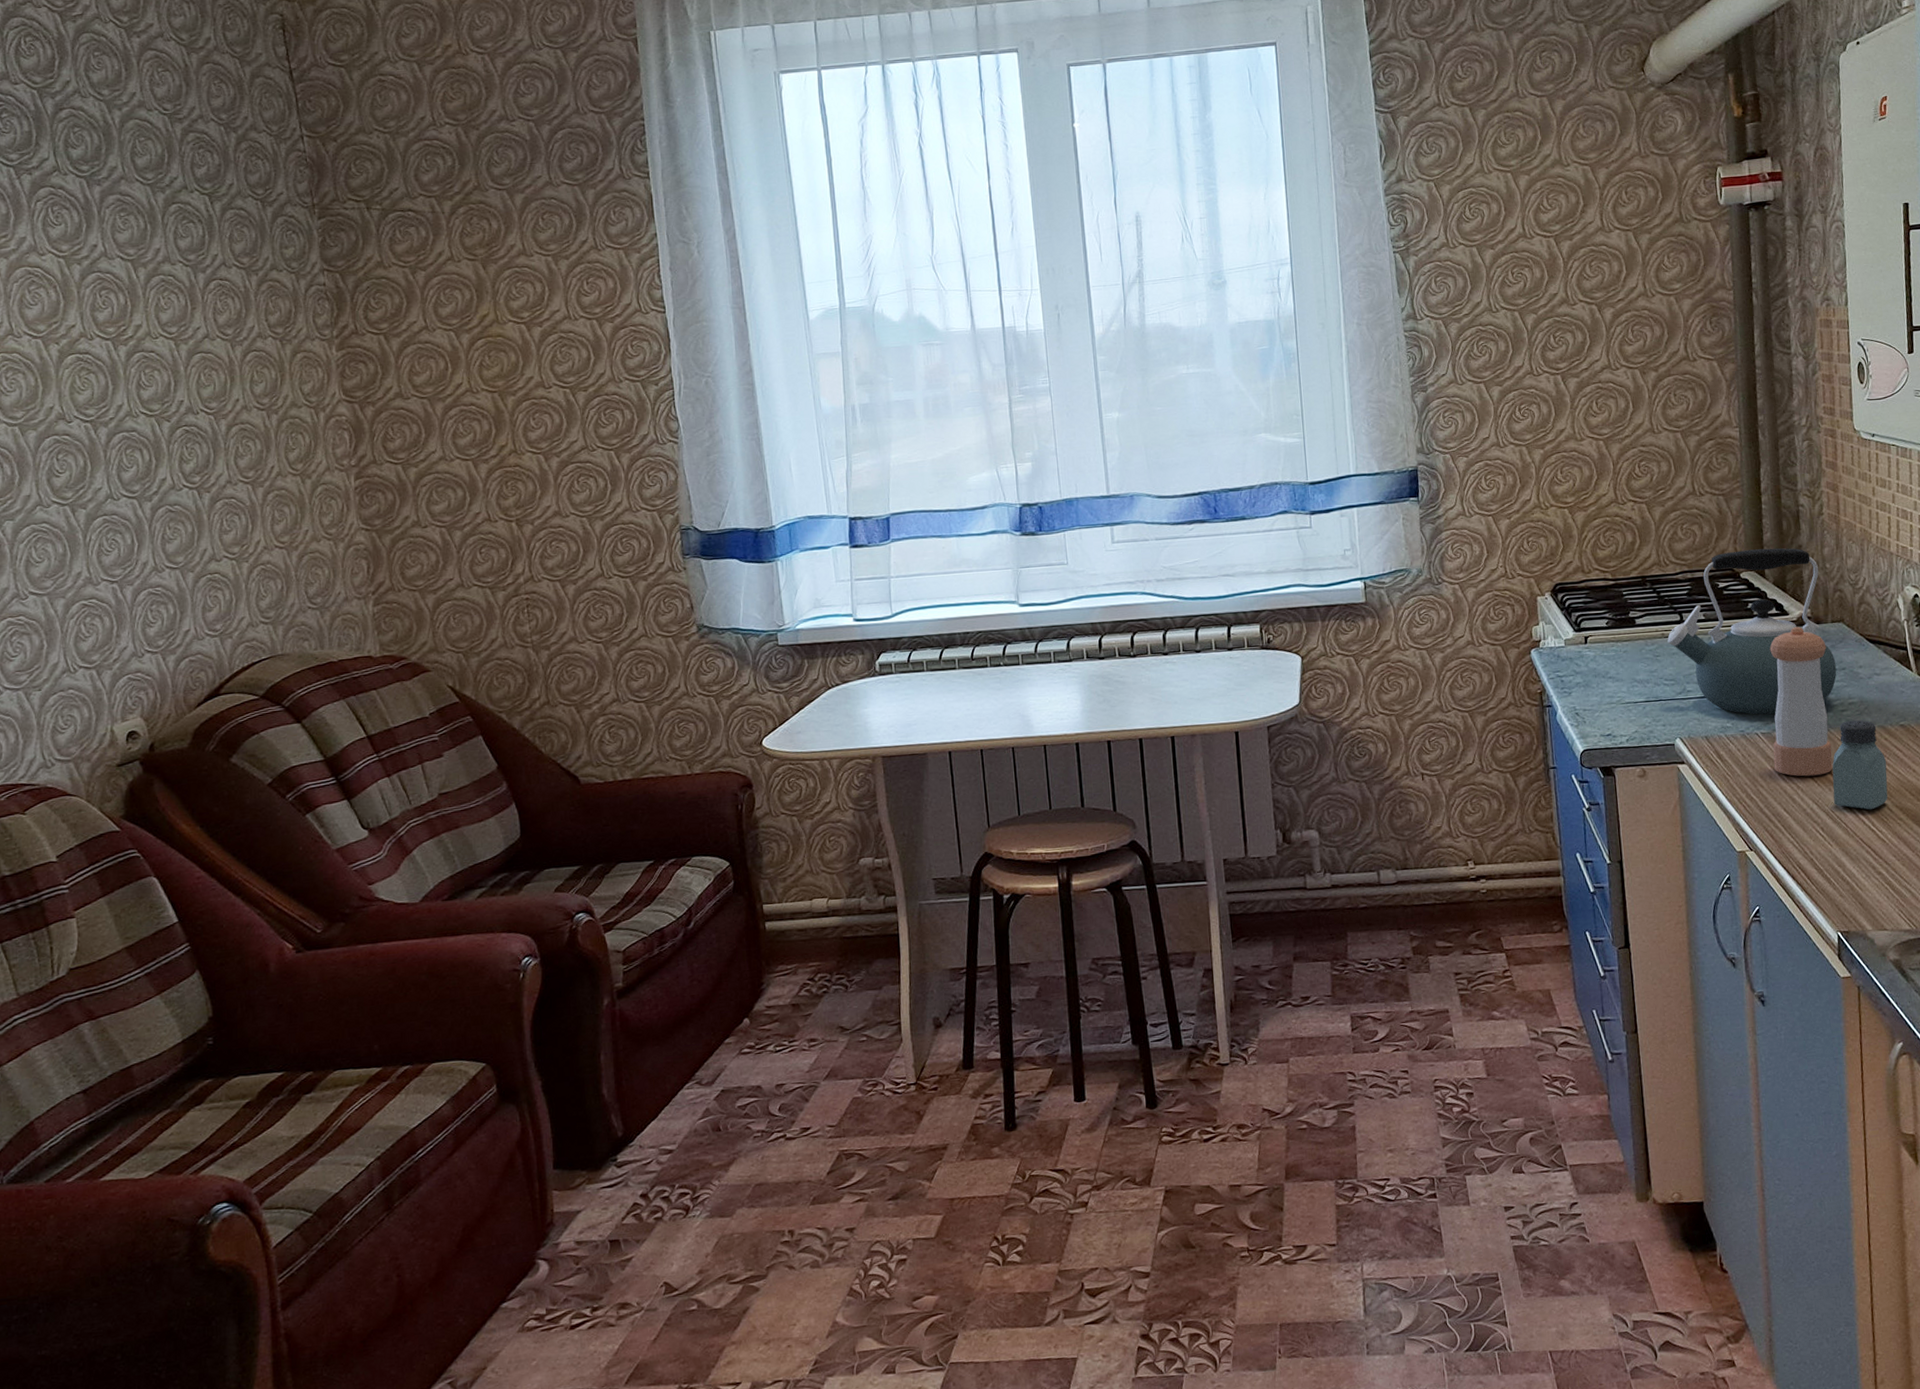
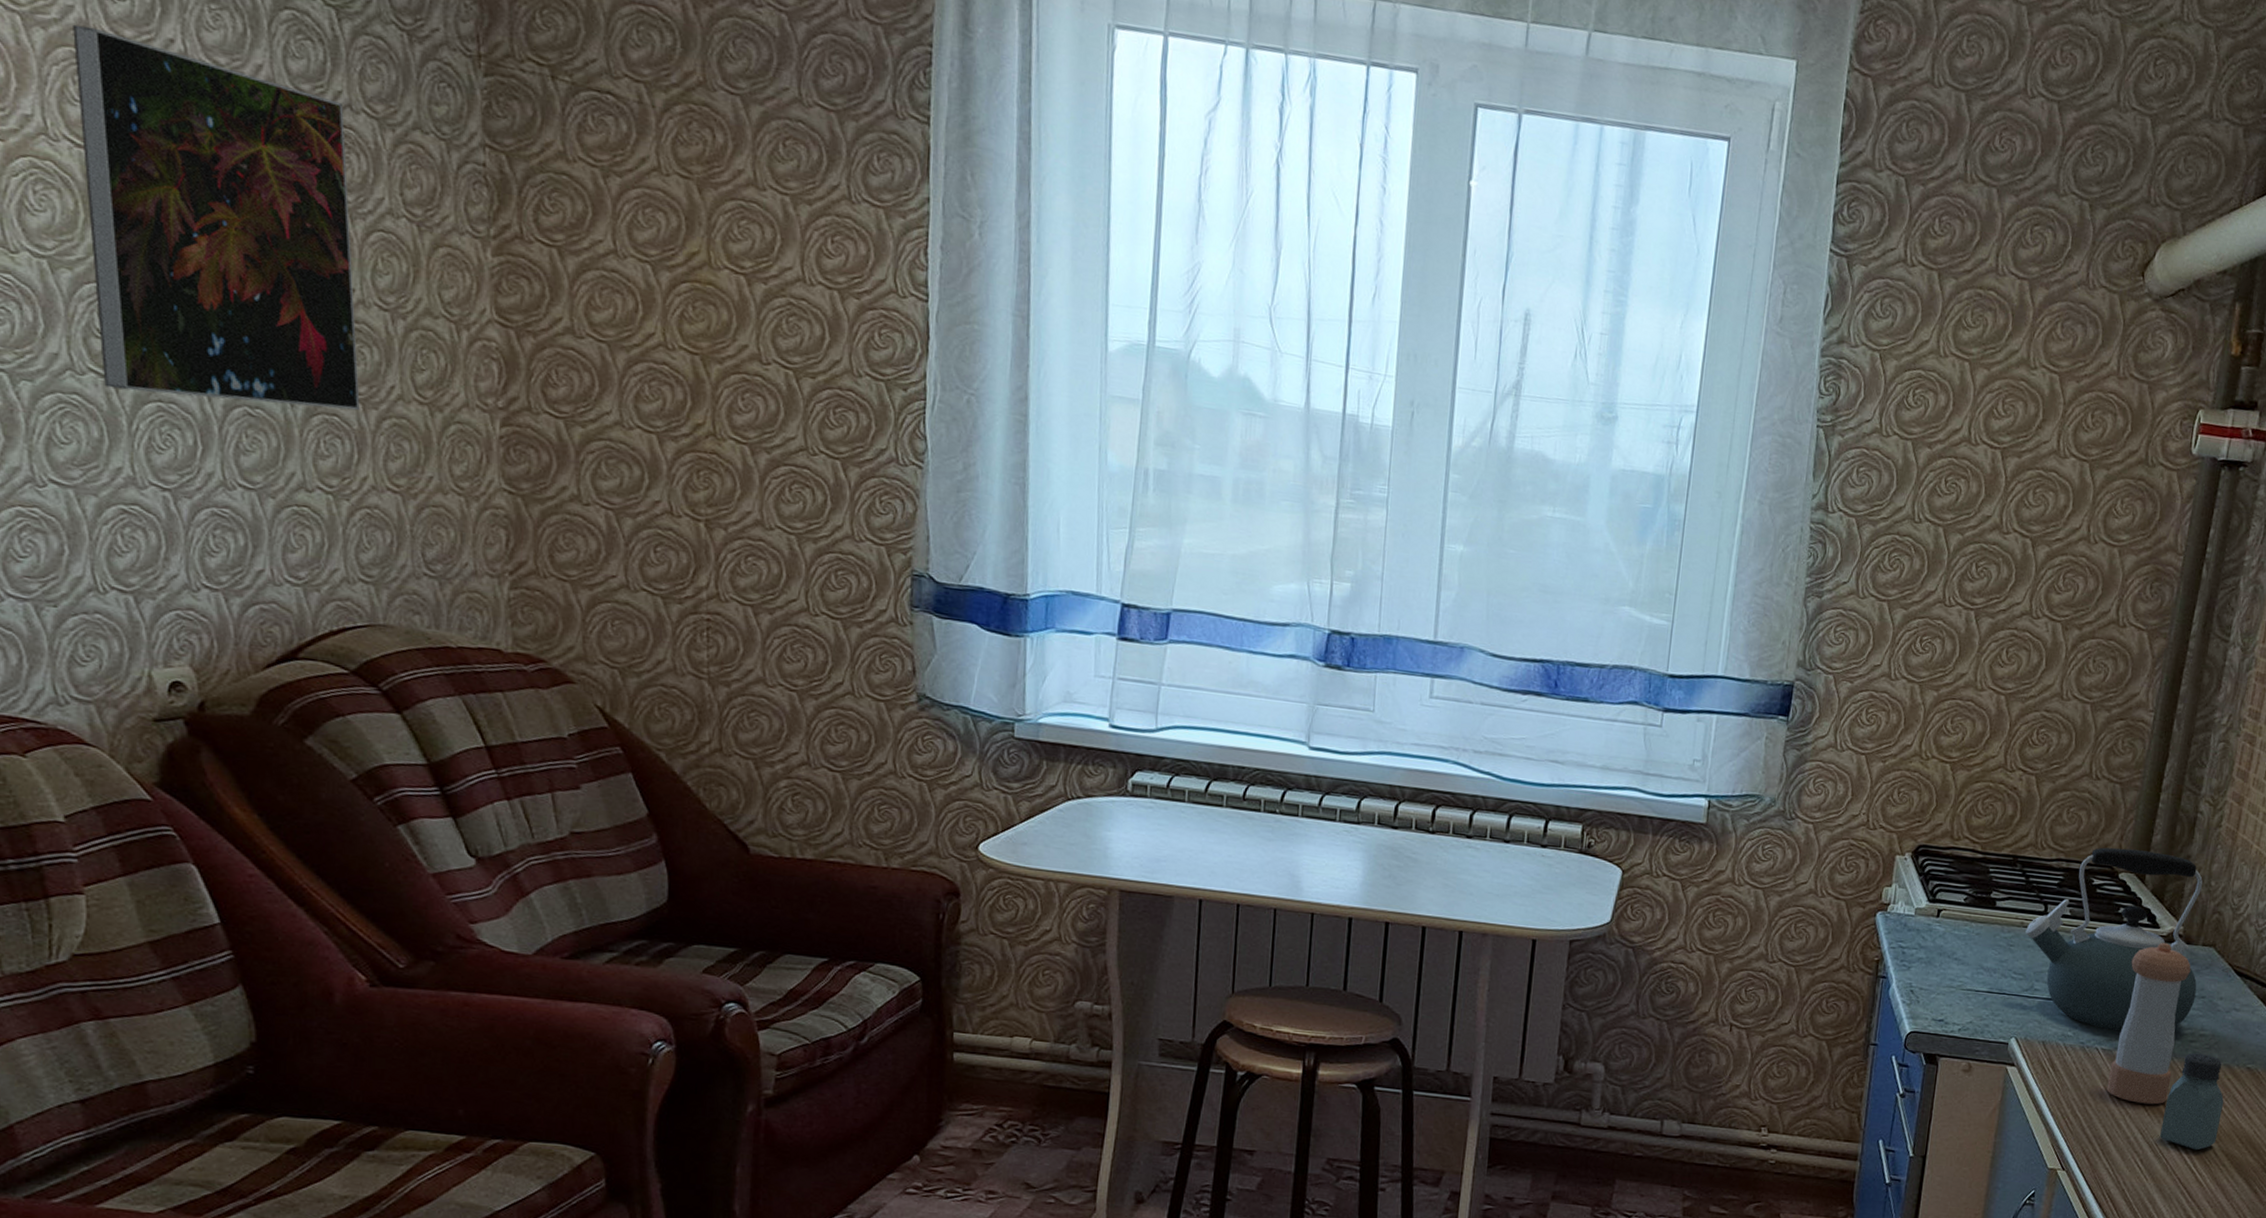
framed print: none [25,249,250,513] -> present [71,24,360,411]

